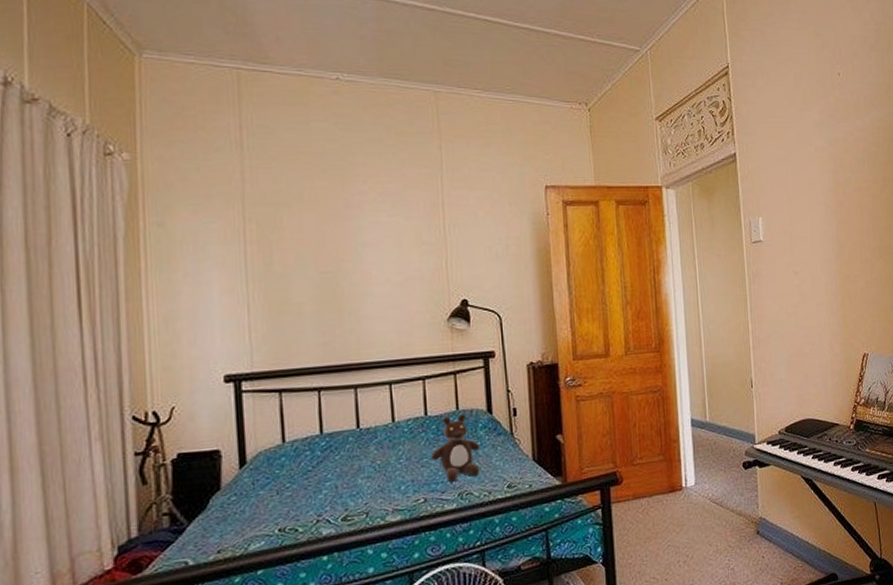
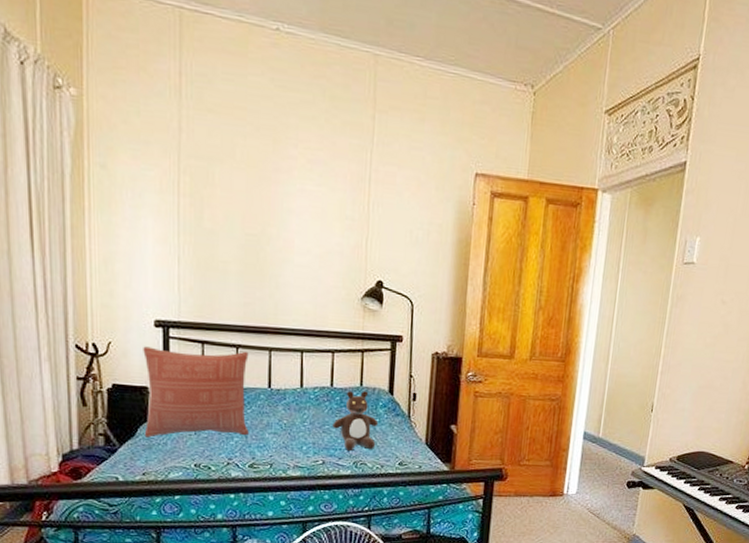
pillow: none [212,393,339,508] -> present [143,346,249,438]

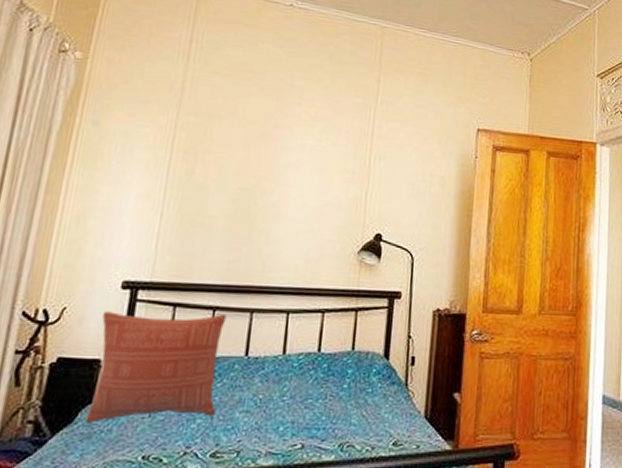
stuffed animal: present [332,391,379,452] -> none [316,356,371,431]

